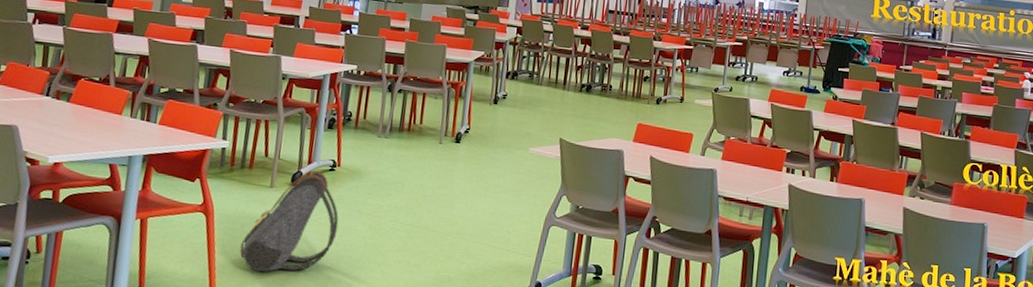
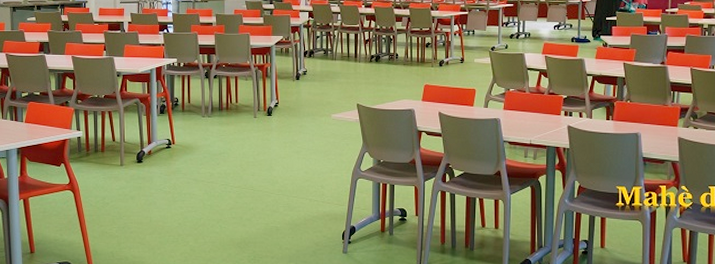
backpack: present [239,170,339,272] -> none [104,148,180,234]

